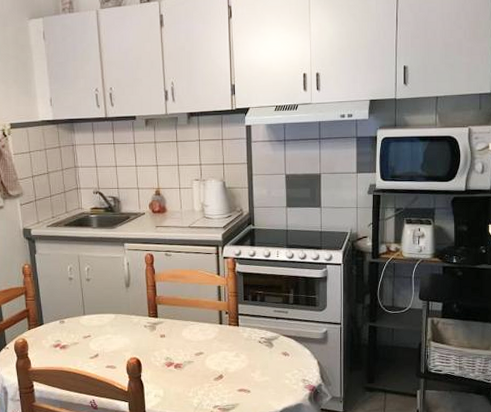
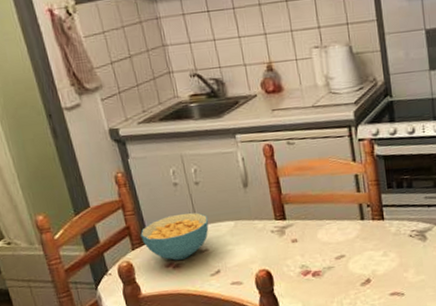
cereal bowl: none [37,303,93,342] -> present [140,212,209,260]

